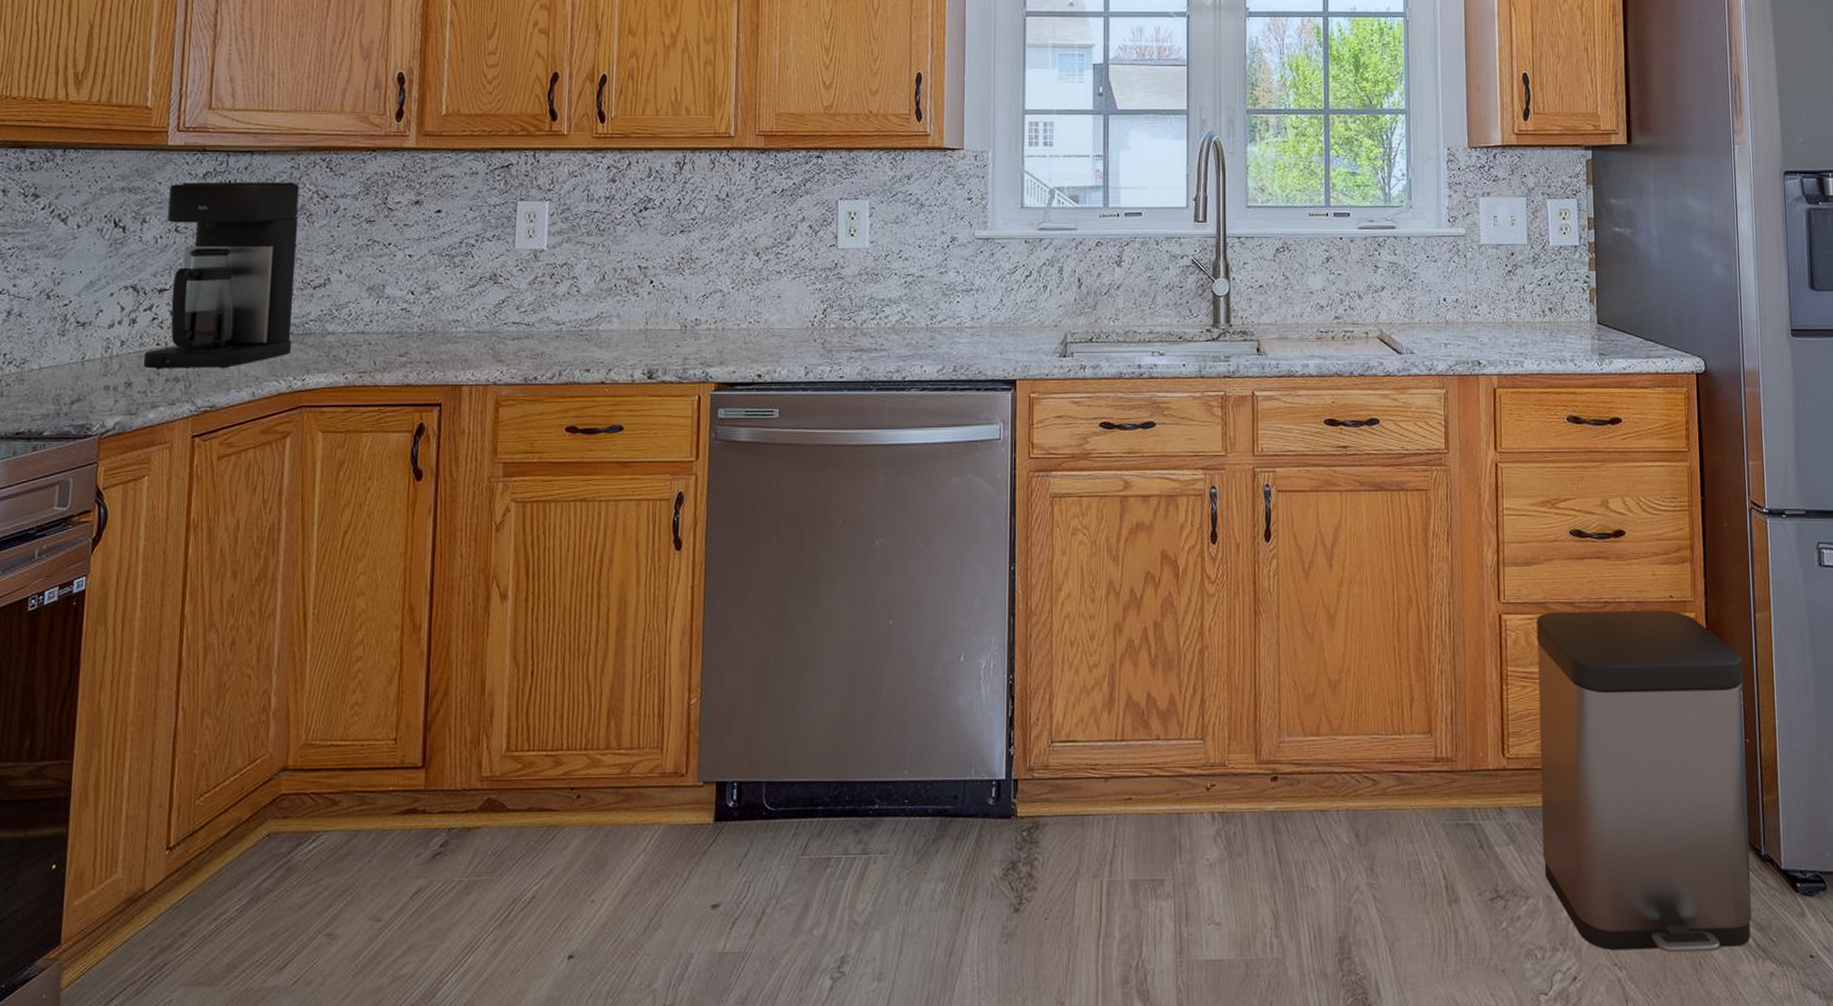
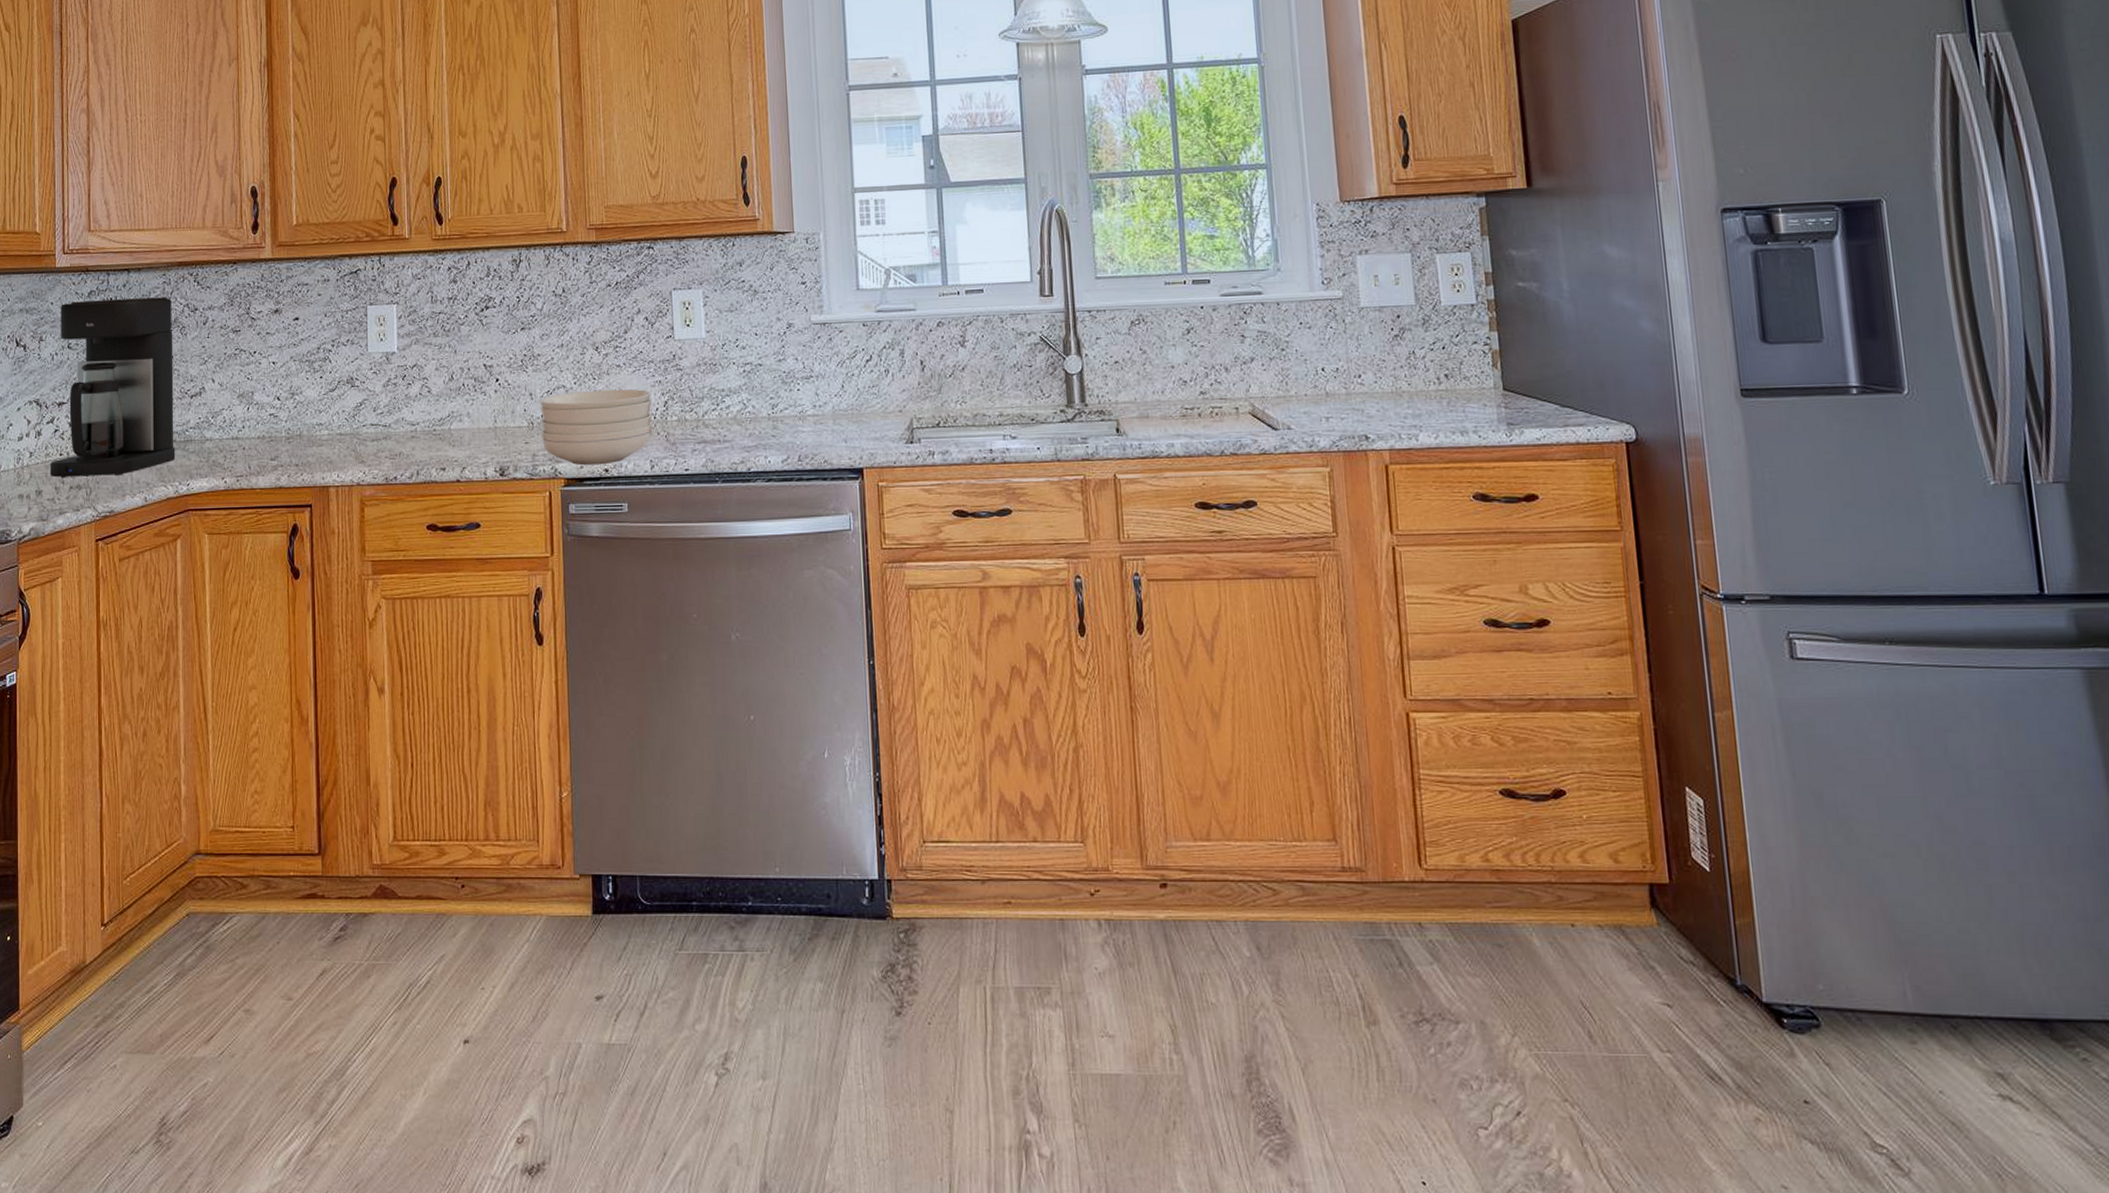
bowl: none [693,295,811,371] -> present [539,389,653,466]
pedal bin: present [1537,610,1752,953] -> none [1450,708,1729,1091]

